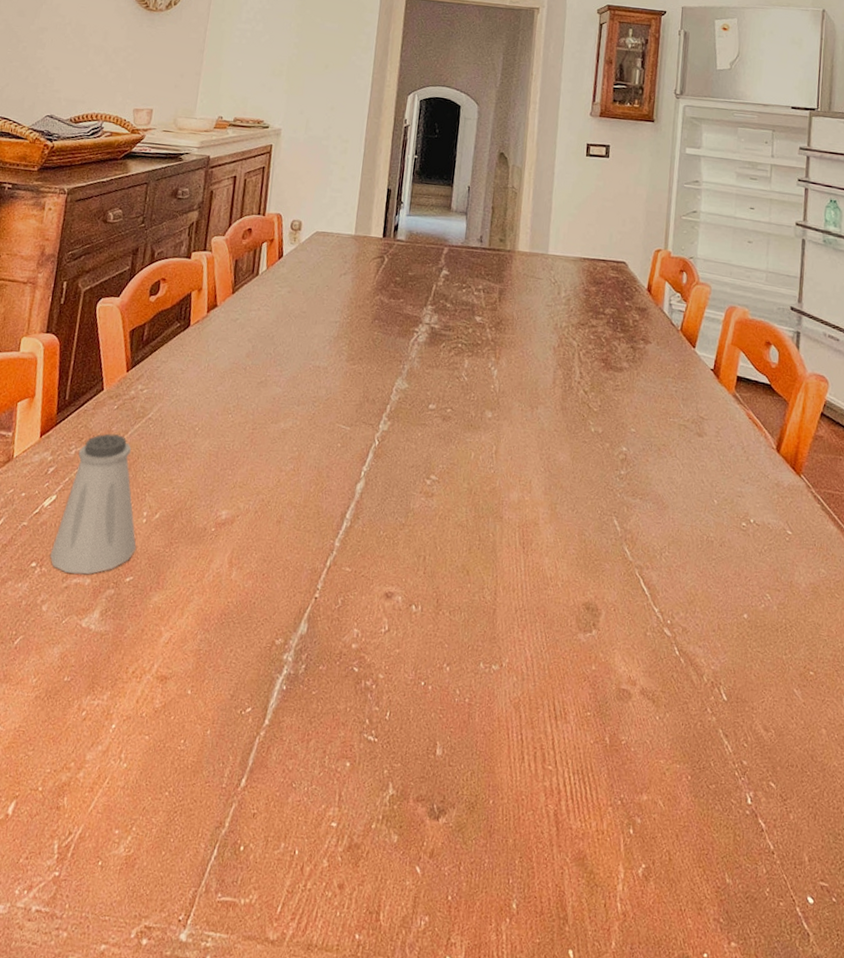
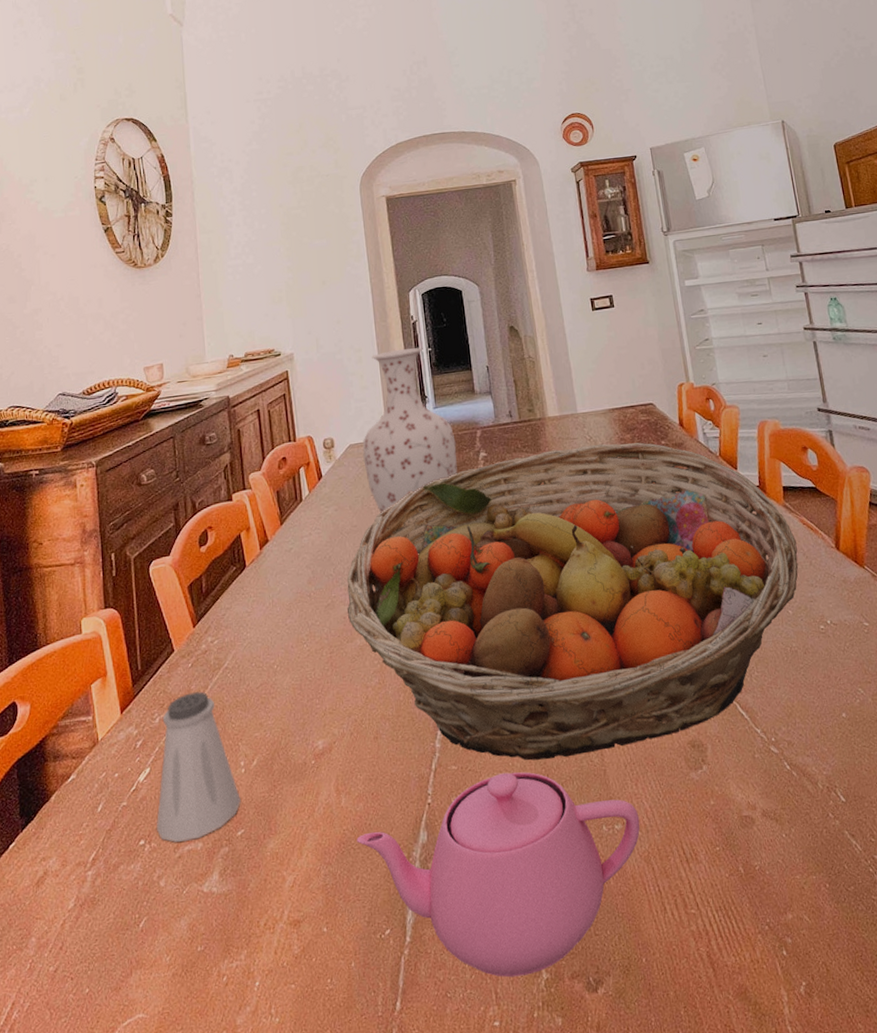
teapot: none [238,586,518,787] -> present [356,772,640,978]
fruit basket: none [278,282,738,592] -> present [347,442,799,761]
vase: none [325,148,421,306] -> present [362,347,458,513]

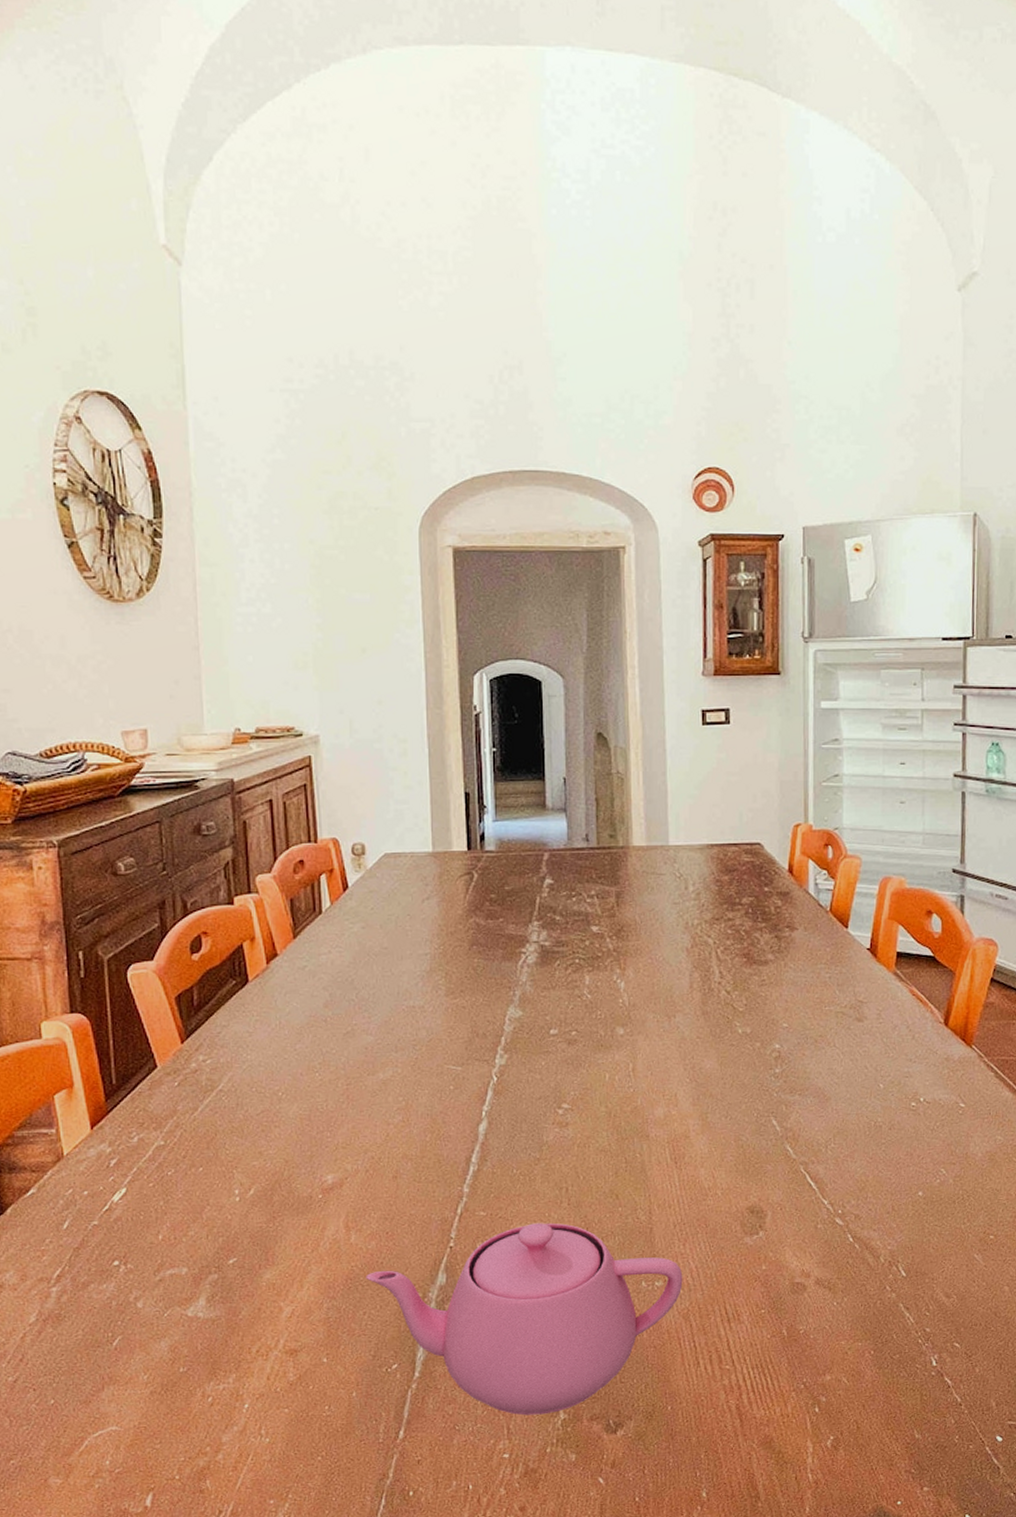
saltshaker: present [156,691,241,842] -> none [133,1113,234,1265]
fruit basket: present [347,442,799,761] -> none [371,883,901,1213]
vase: present [362,347,458,513] -> none [400,746,517,936]

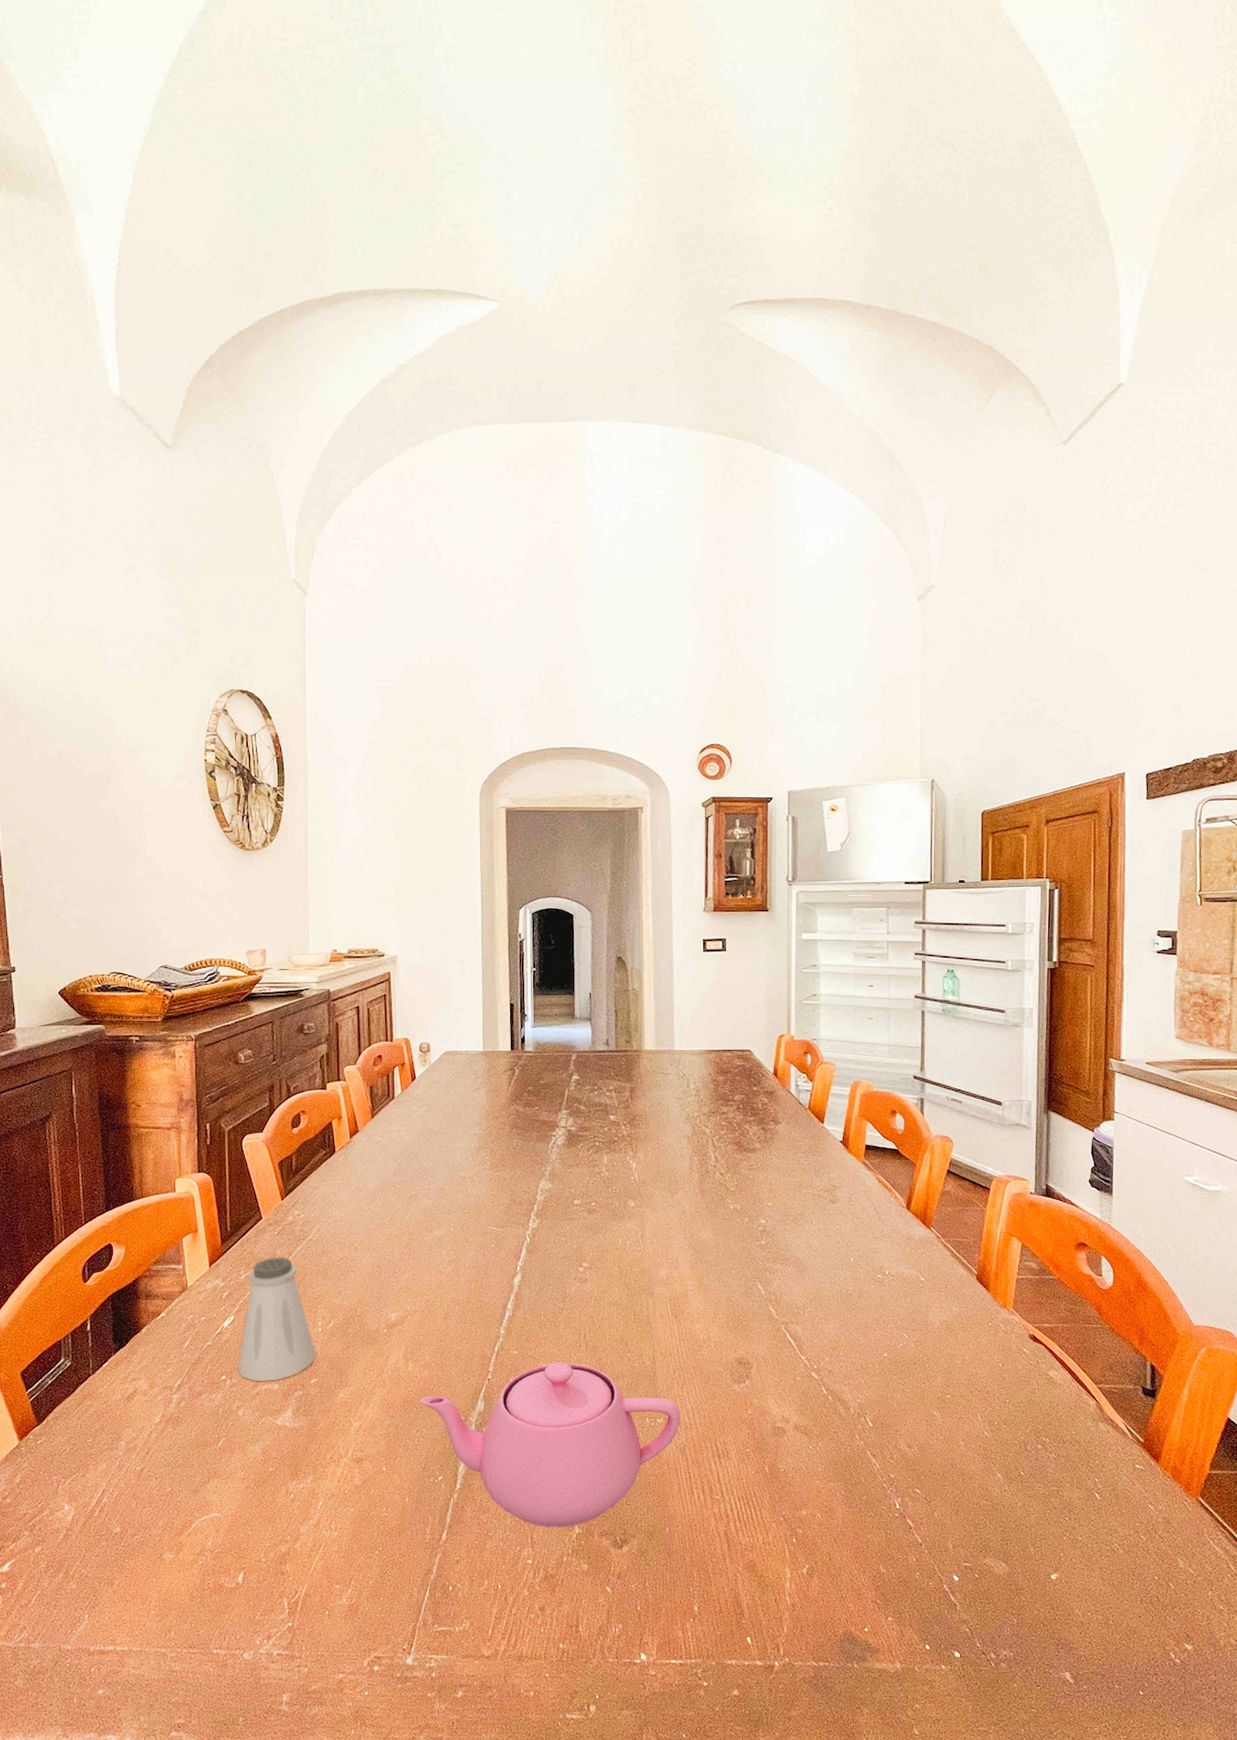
saltshaker: none [133,1113,234,1265] -> present [237,1257,316,1381]

